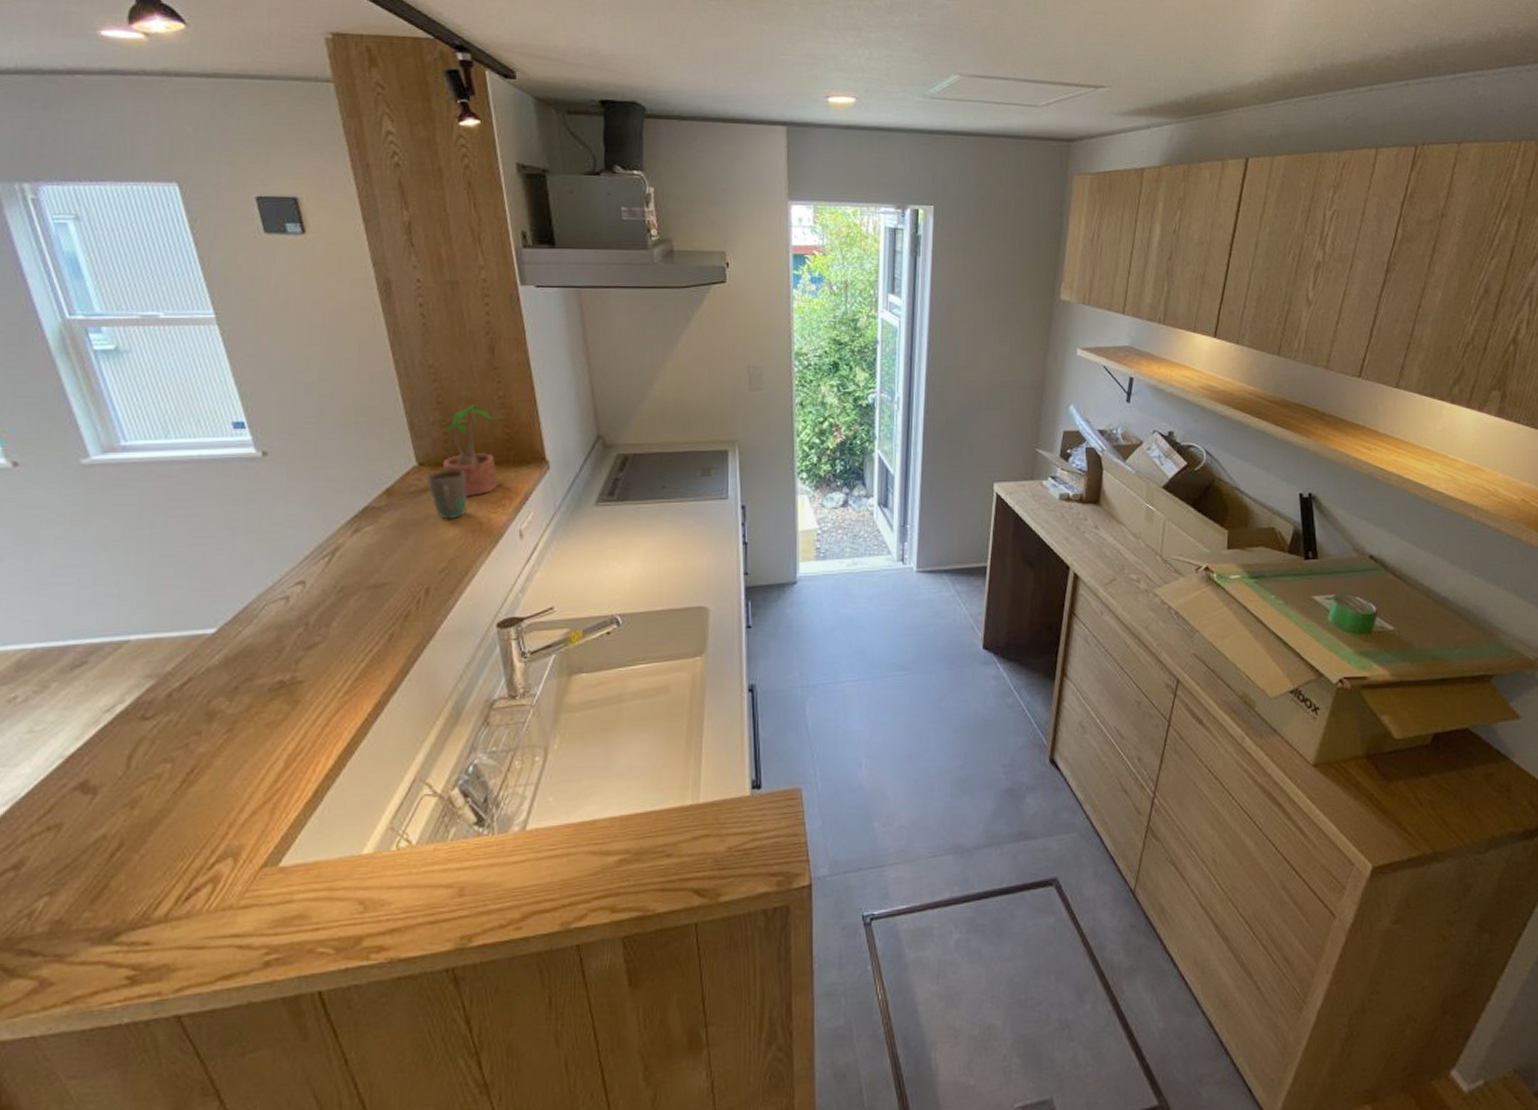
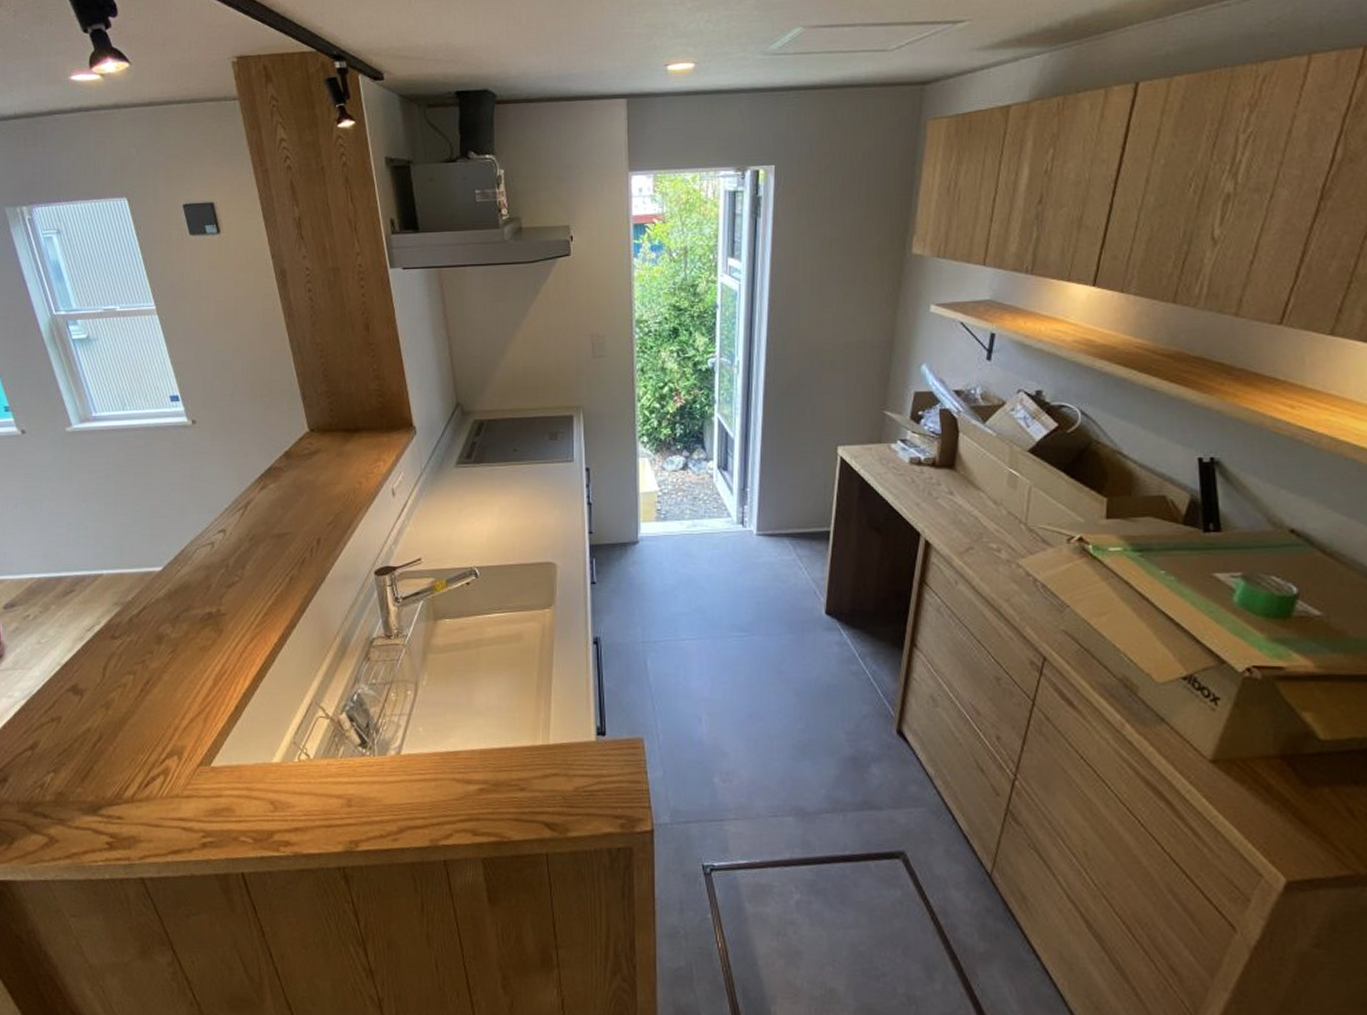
mug: present [425,469,467,520] -> none [316,435,349,479]
potted plant: present [442,405,499,496] -> none [328,377,374,458]

